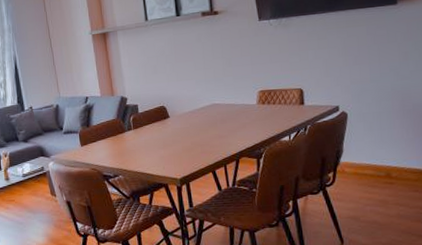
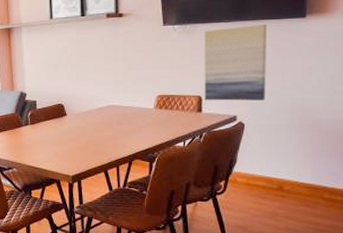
wall art: none [300,13,366,92] -> present [204,24,267,101]

